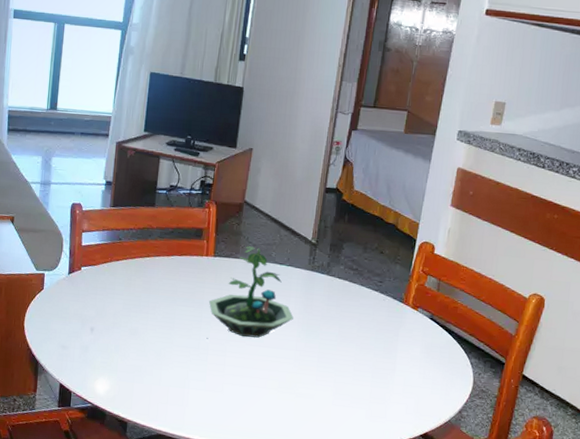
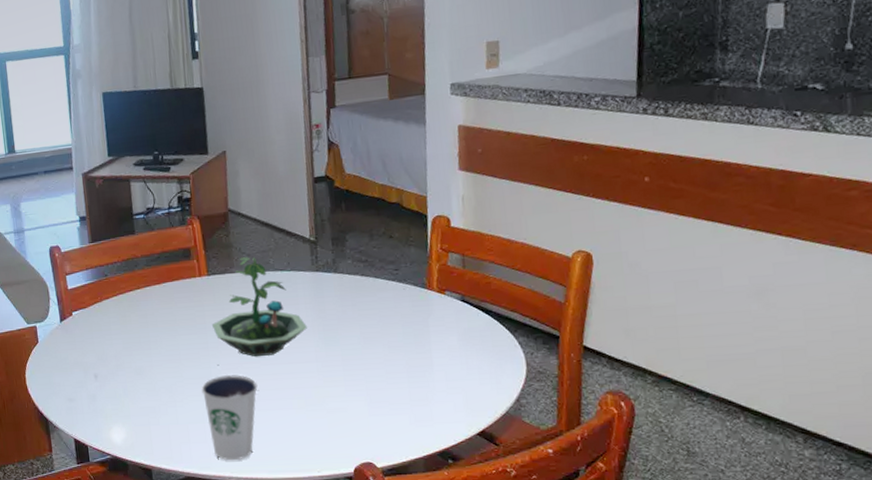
dixie cup: none [187,348,239,427] -> present [201,375,258,461]

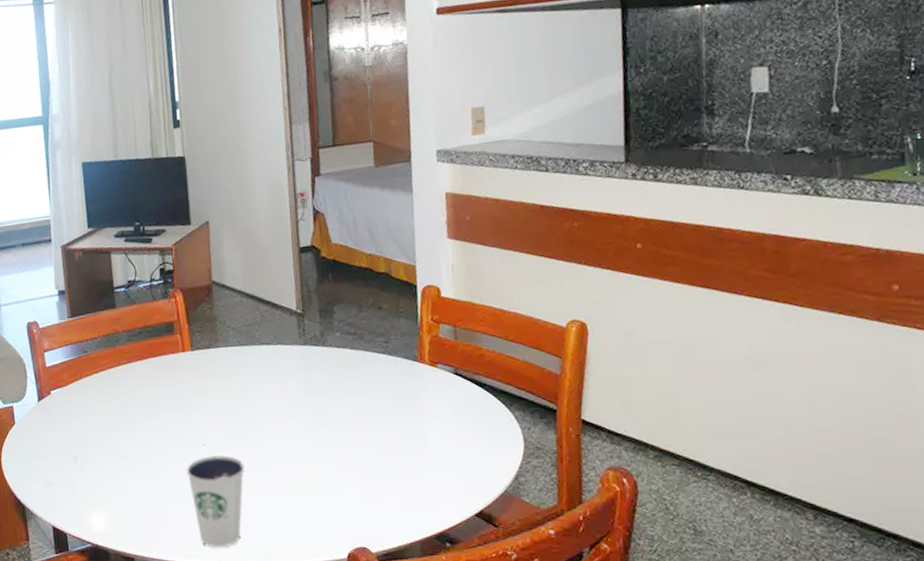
terrarium: present [212,257,307,357] -> none [197,330,295,436]

